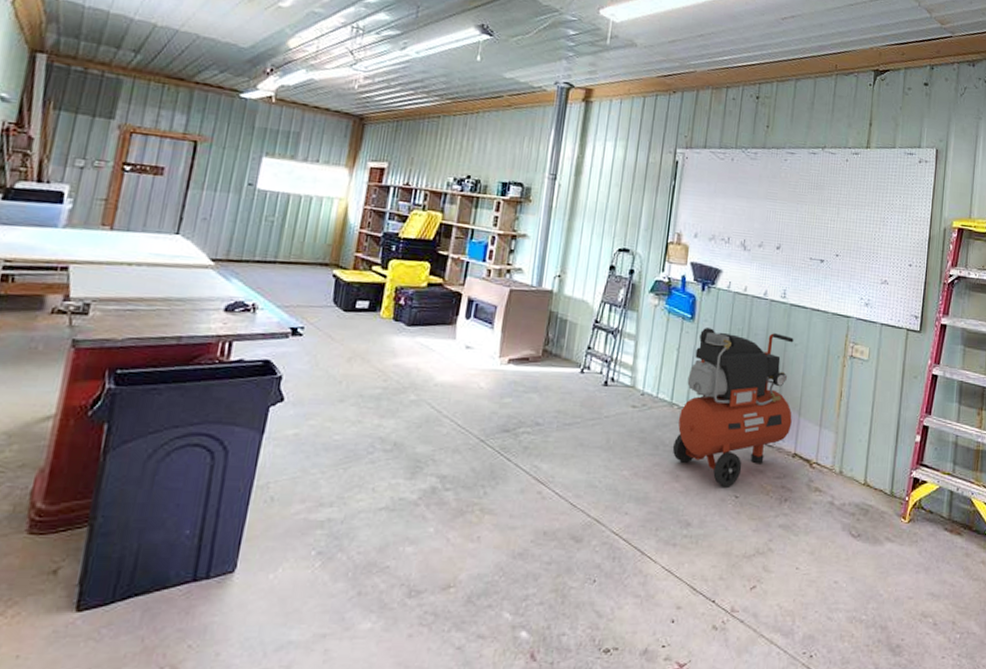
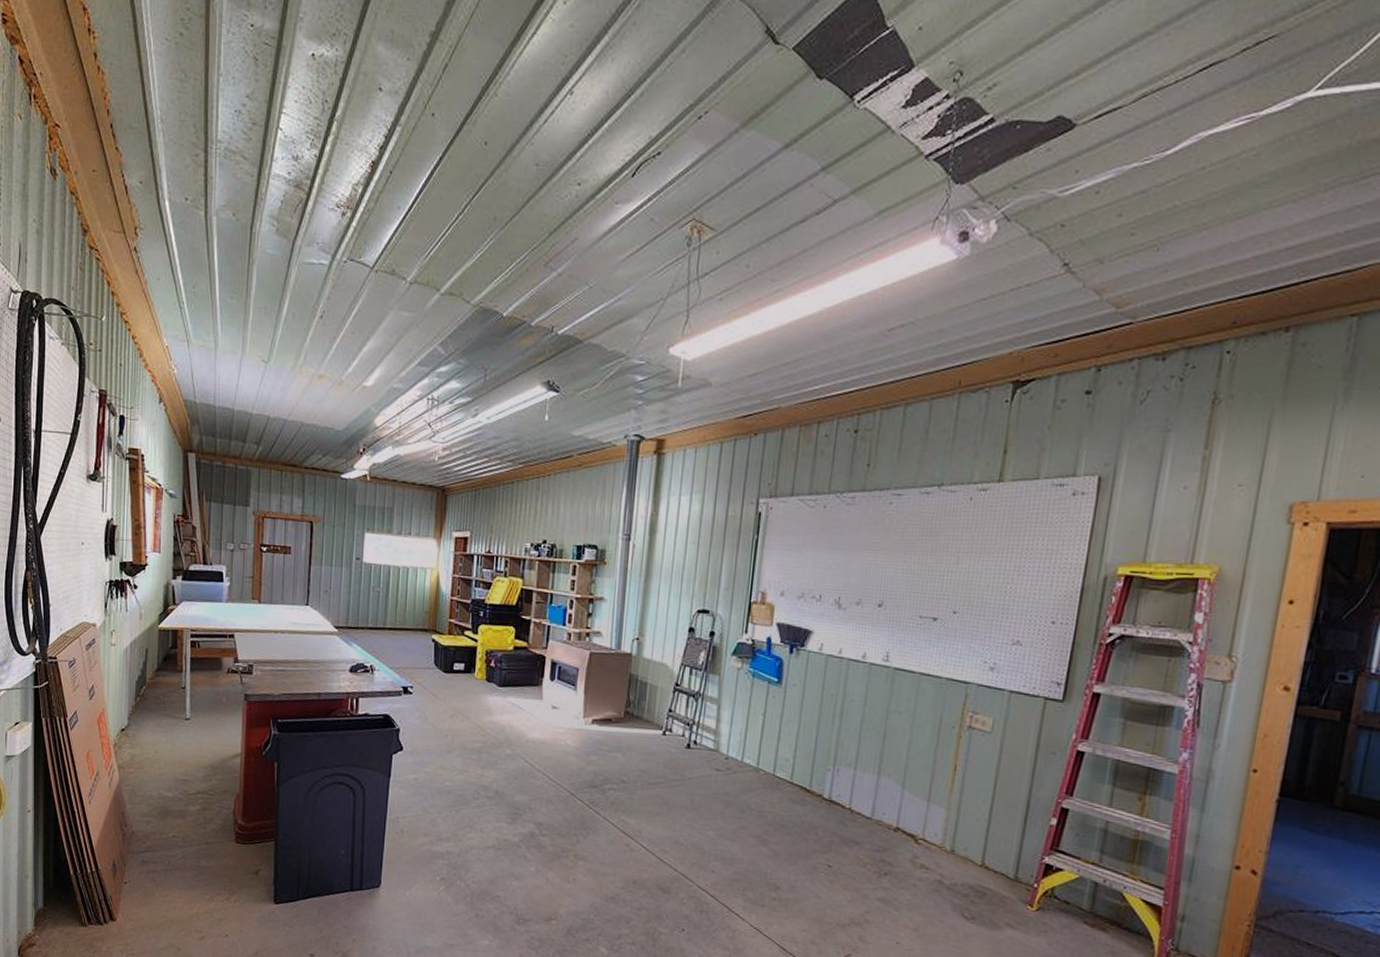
air compressor: present [672,328,794,487] -> none [759,692,898,856]

